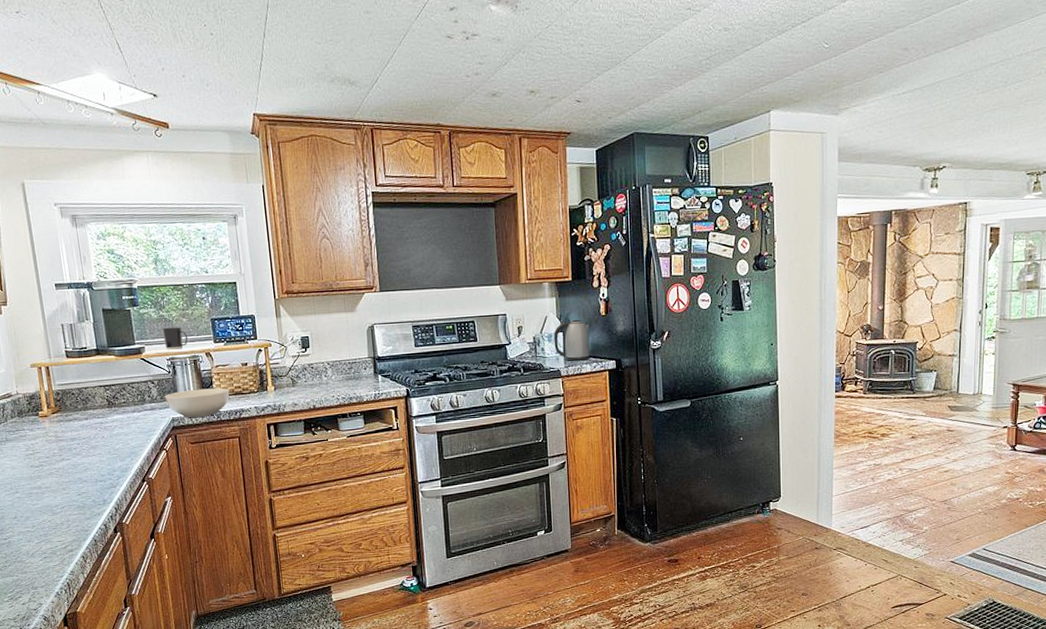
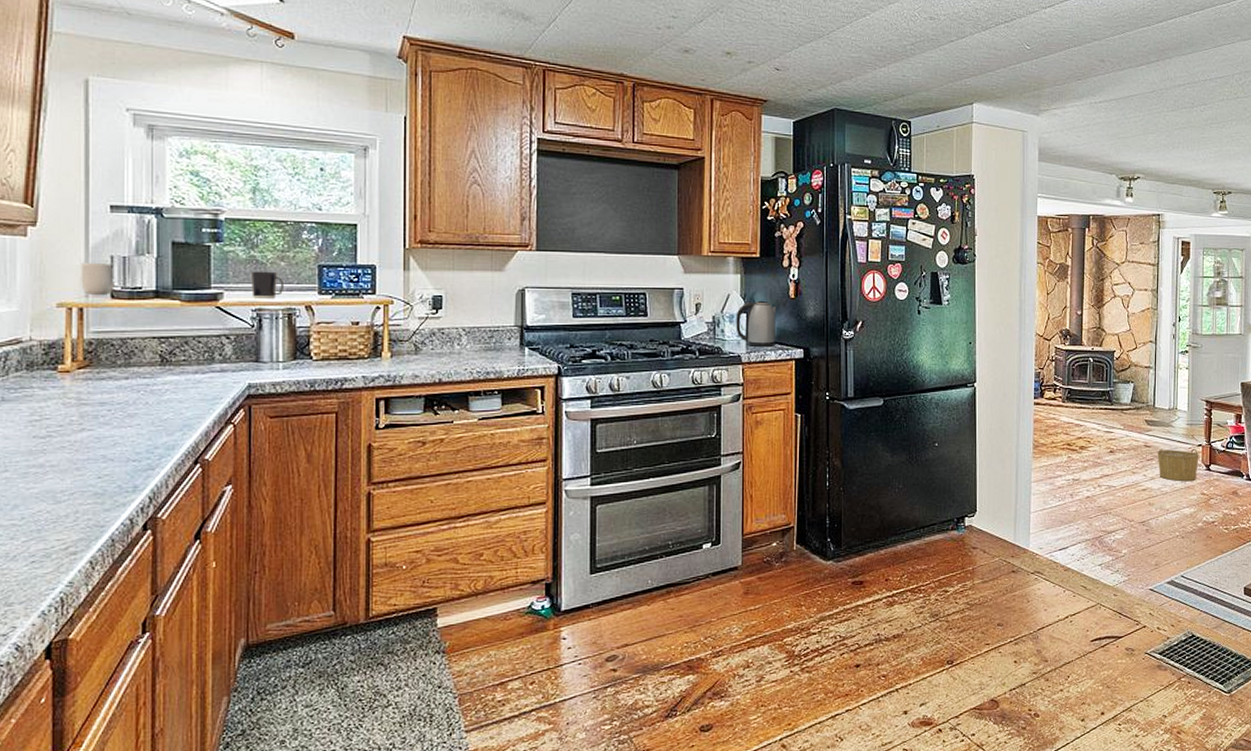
cup: none [42,330,68,356] -> present [81,263,115,295]
bowl: present [164,387,230,418] -> none [242,349,331,384]
basket: none [960,430,1005,462] -> present [1157,448,1199,482]

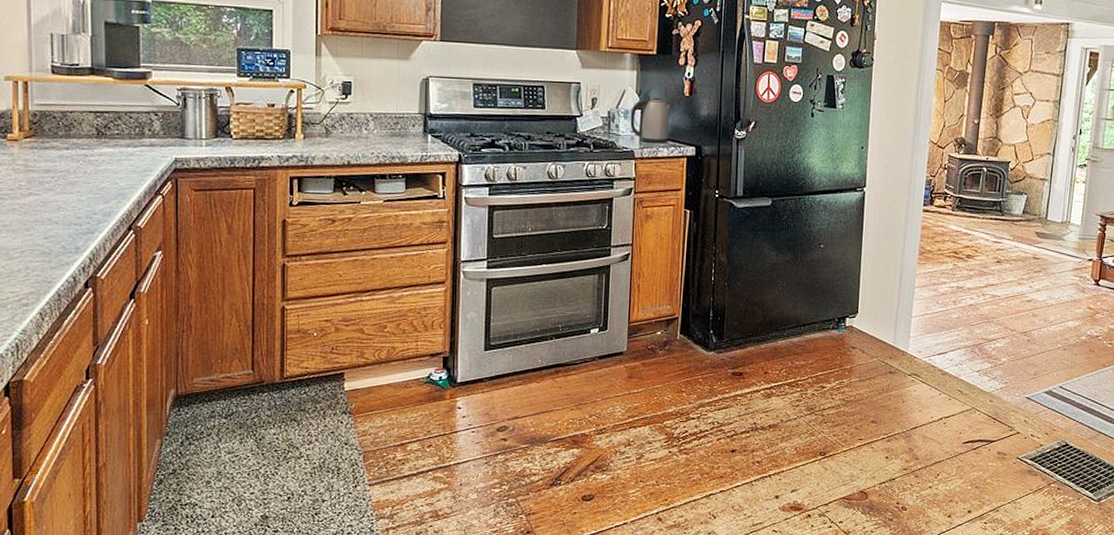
cup: present [81,263,115,295] -> none [24,40,55,70]
mug: present [250,271,285,299] -> none [175,52,207,79]
basket: present [1157,448,1199,482] -> none [1045,261,1089,296]

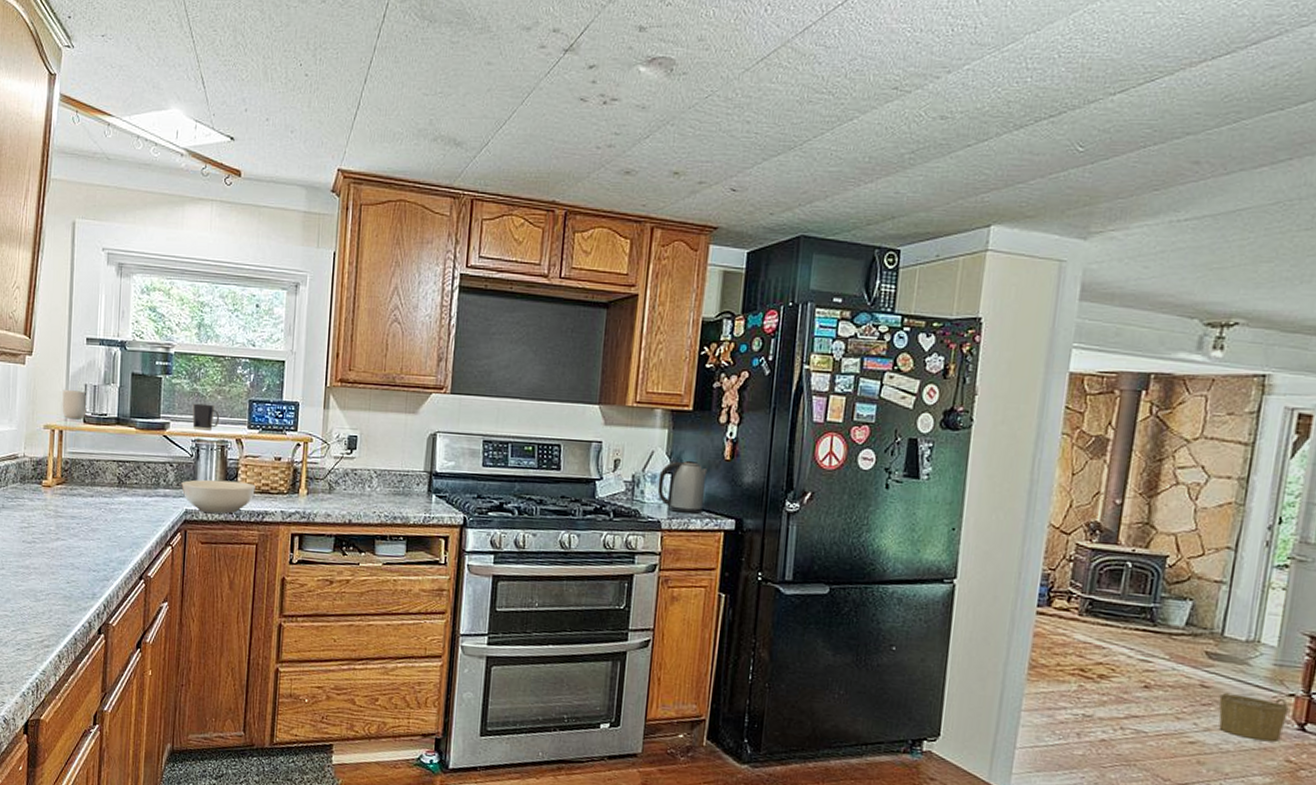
cup: none [24,40,55,70] -> present [62,390,87,420]
bowl: none [169,127,249,161] -> present [181,479,256,514]
mug: none [175,52,207,79] -> present [192,403,220,431]
basket: none [1045,261,1089,296] -> present [1218,692,1289,742]

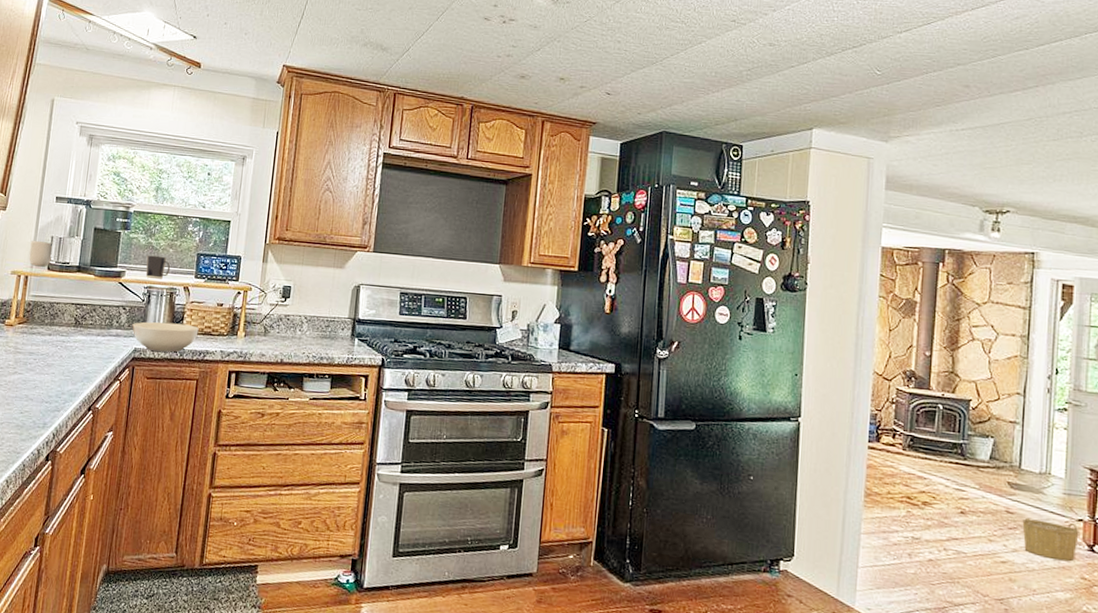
kettle: present [657,460,708,515] -> none [549,312,591,359]

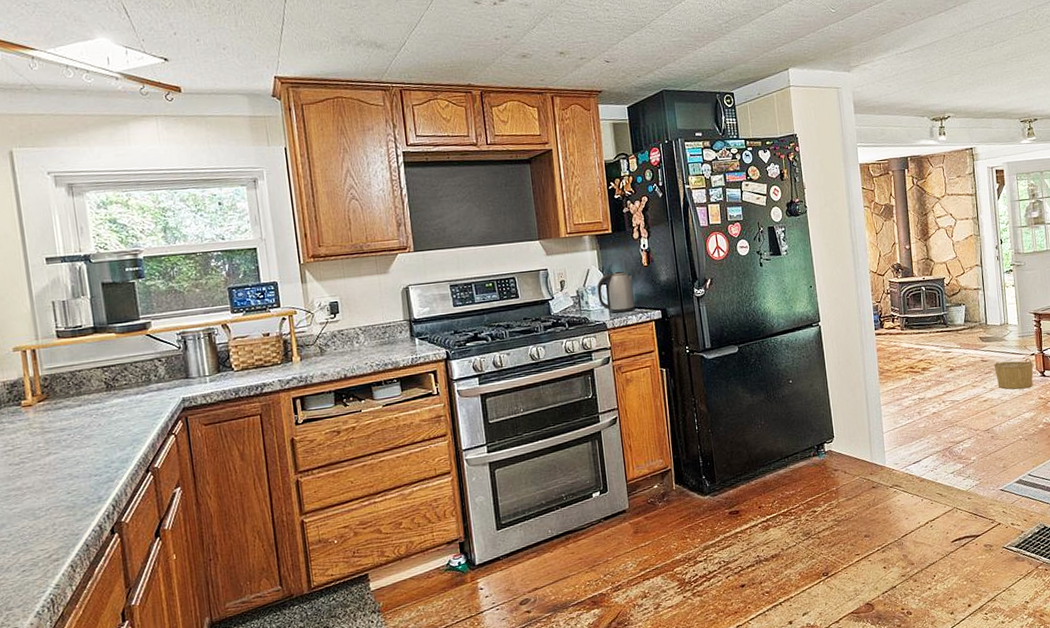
cup: present [29,241,53,267] -> none [28,308,59,337]
bowl: present [132,321,199,353] -> none [173,361,250,397]
mug: present [145,255,171,279] -> none [171,298,202,324]
kettle: none [549,312,591,359] -> present [597,271,635,314]

